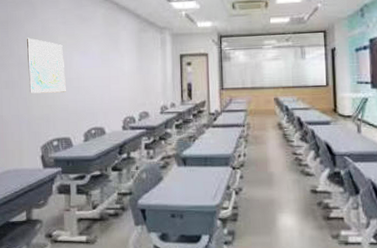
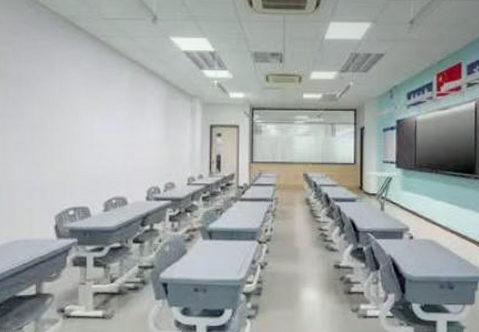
world map: present [26,37,66,94] -> none [41,97,85,158]

